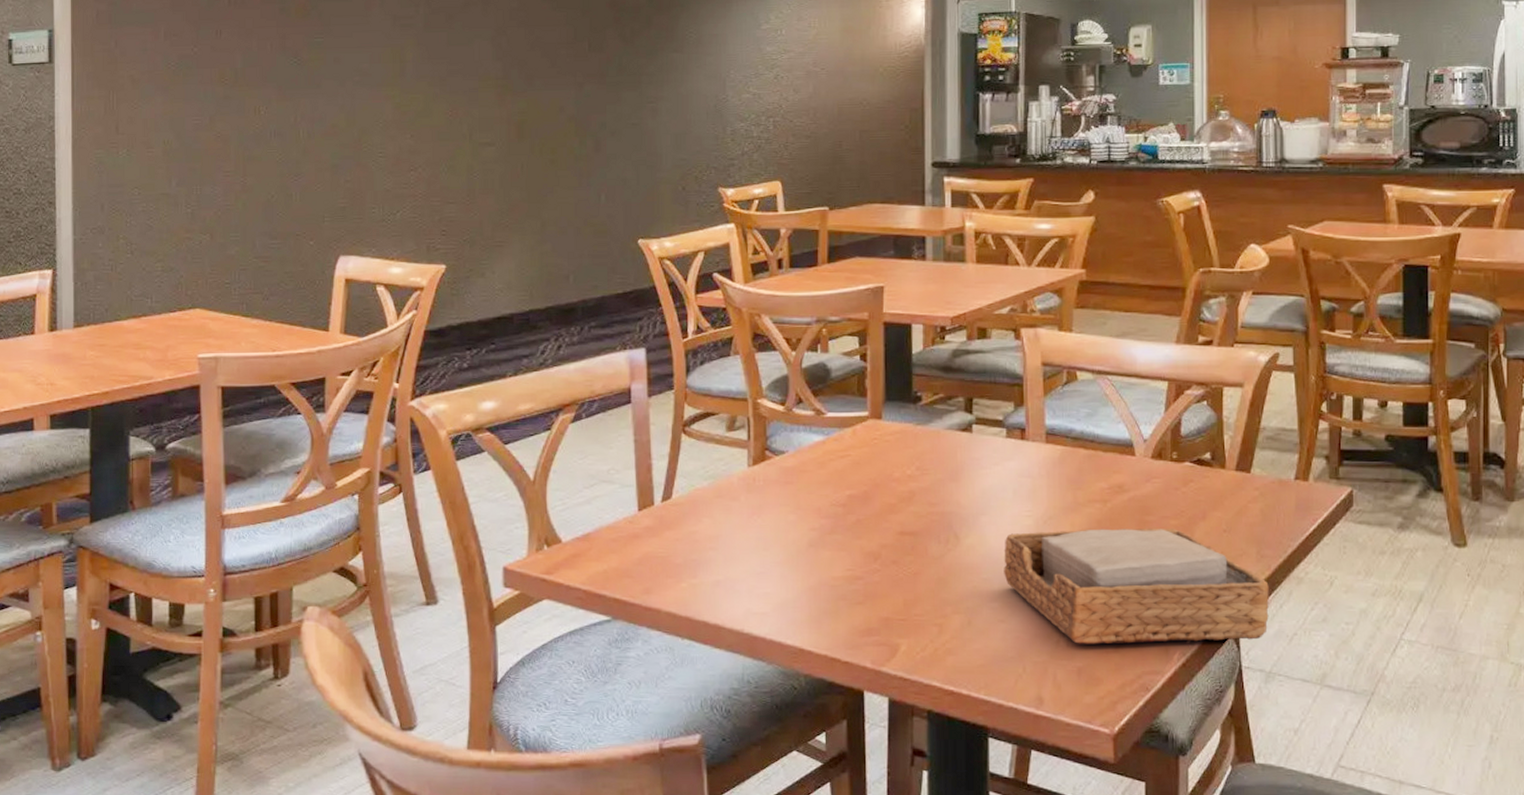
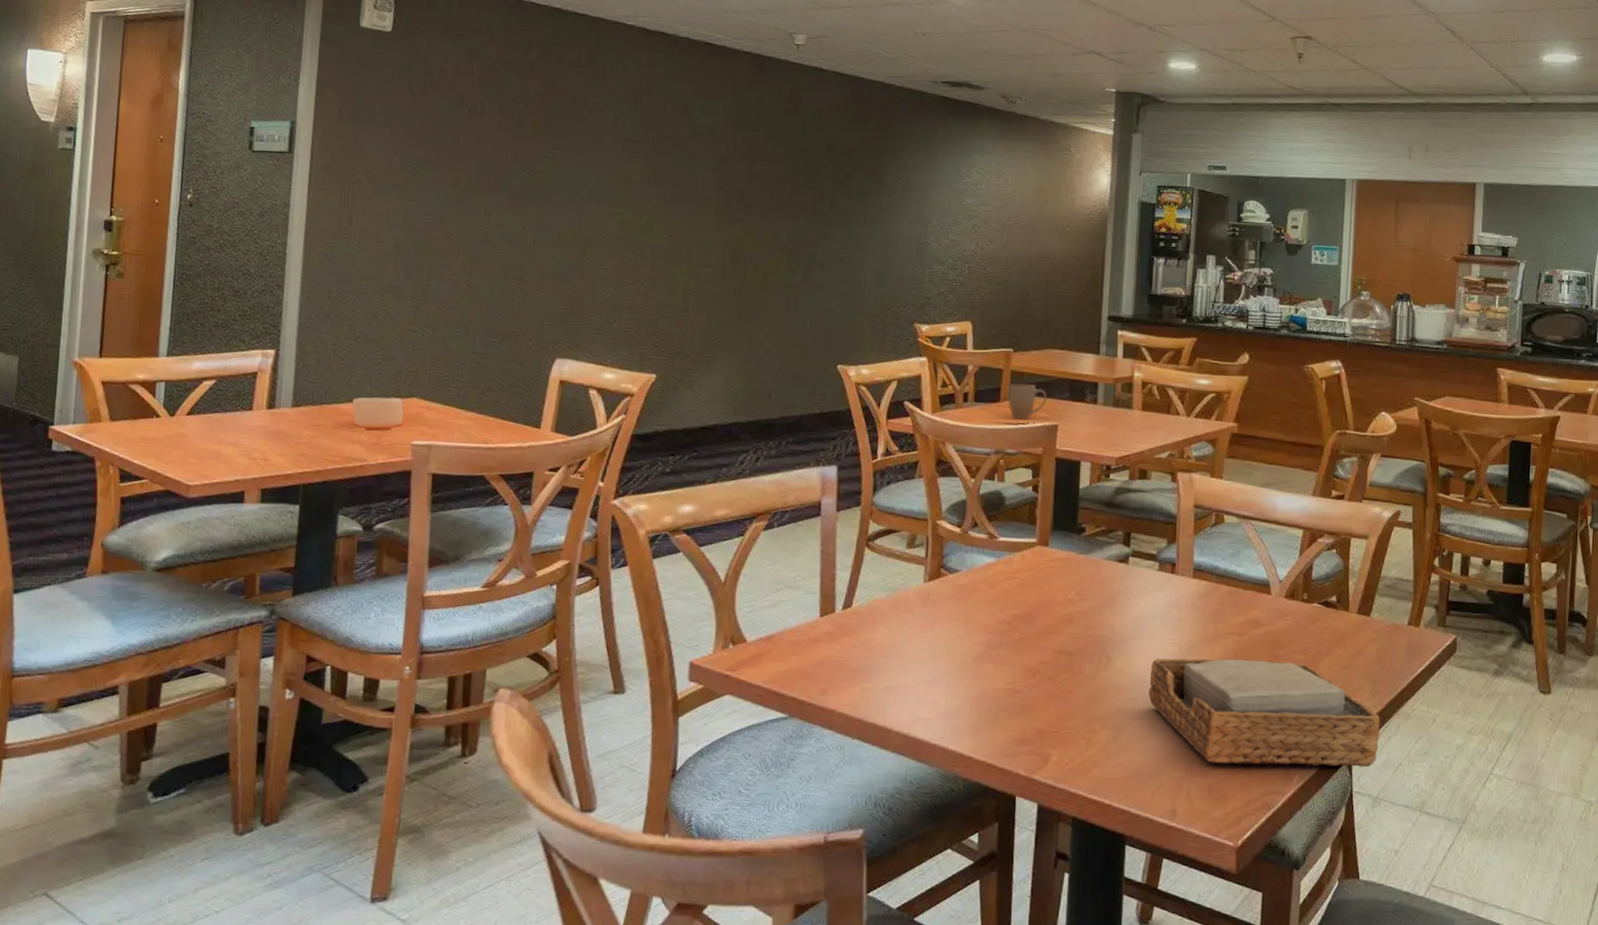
mug: none [135,310,187,348] -> present [352,397,404,432]
mug: none [825,243,869,283] -> present [1007,383,1047,419]

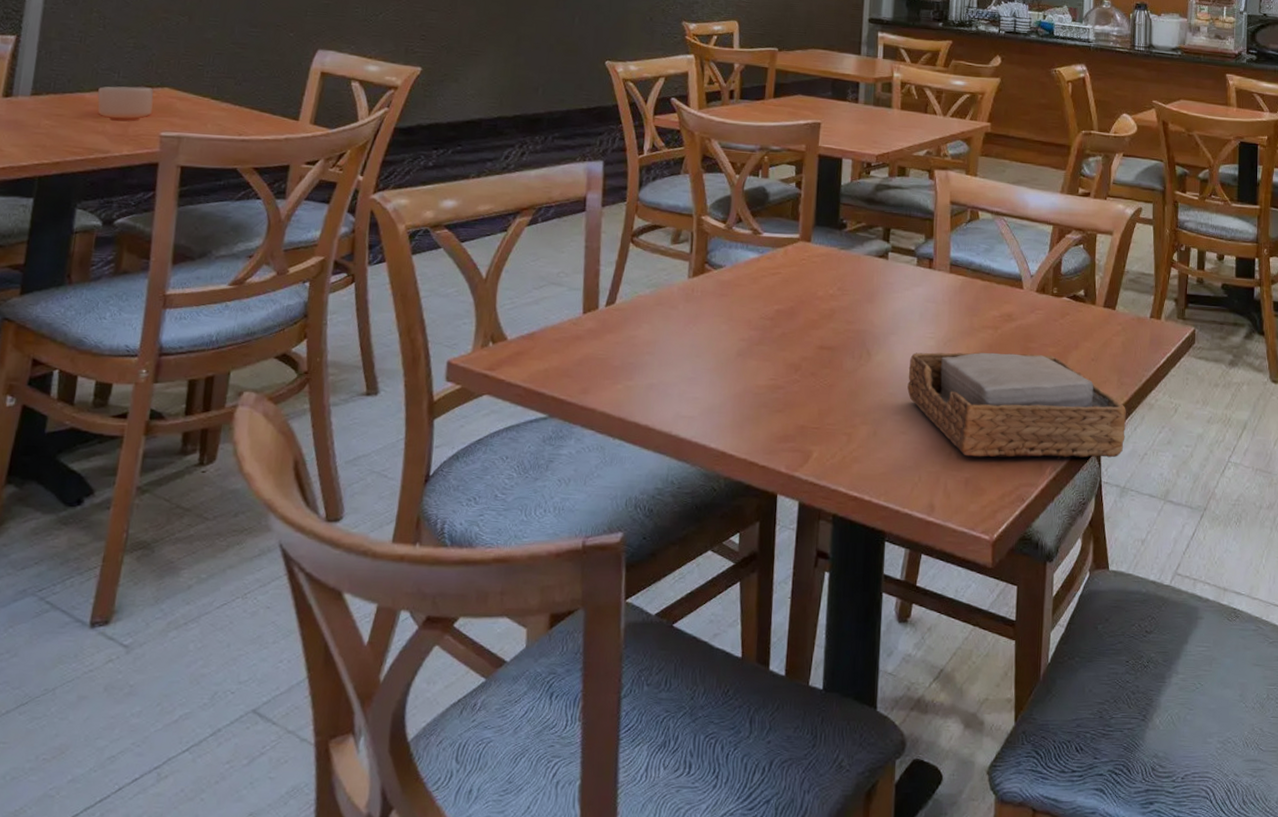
mug: present [1007,383,1047,419] -> none [772,81,810,117]

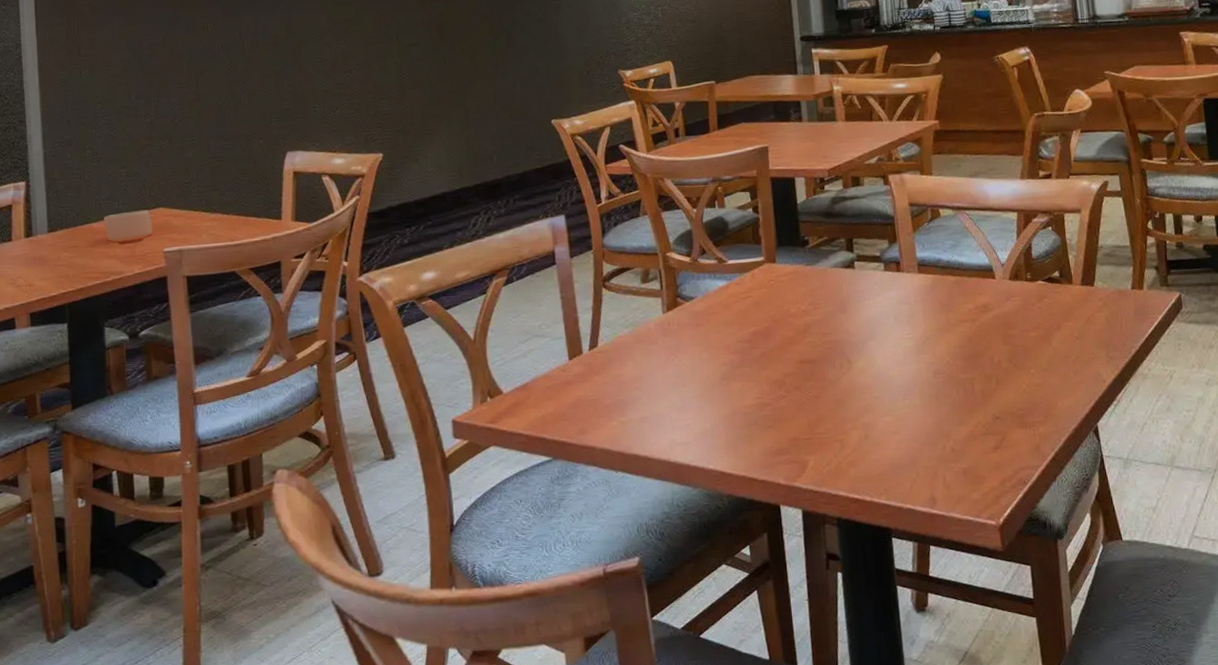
napkin holder: present [907,352,1126,458] -> none [891,340,1122,448]

